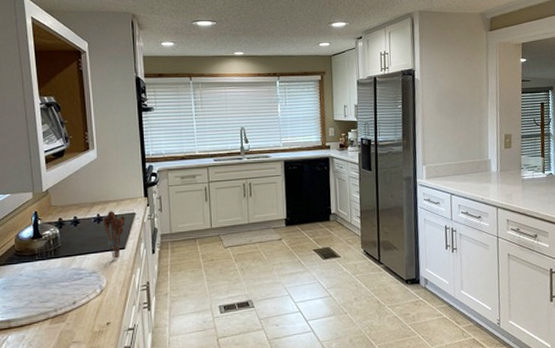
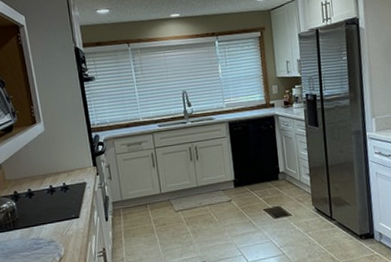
utensil holder: present [103,211,126,259] -> none [56,182,78,228]

